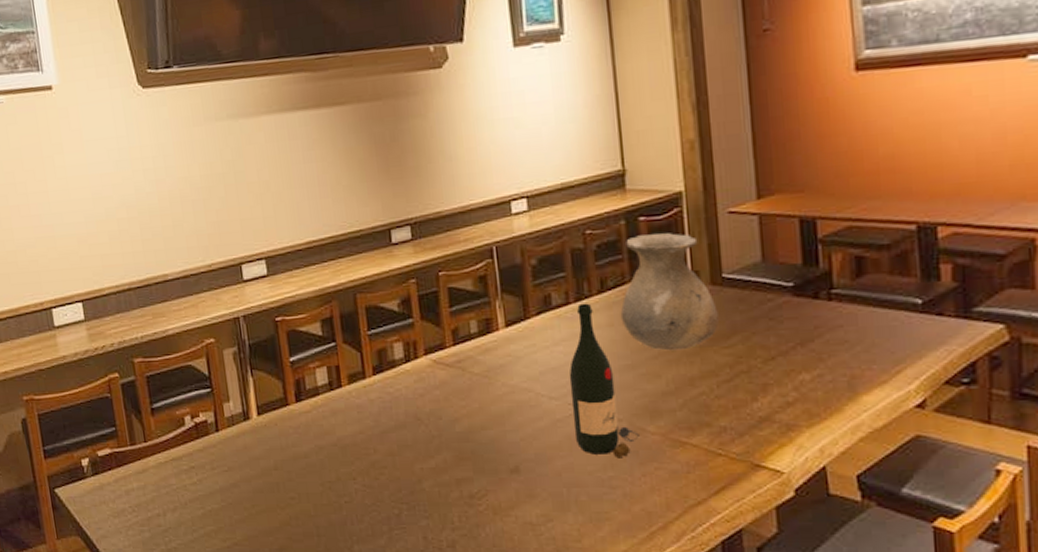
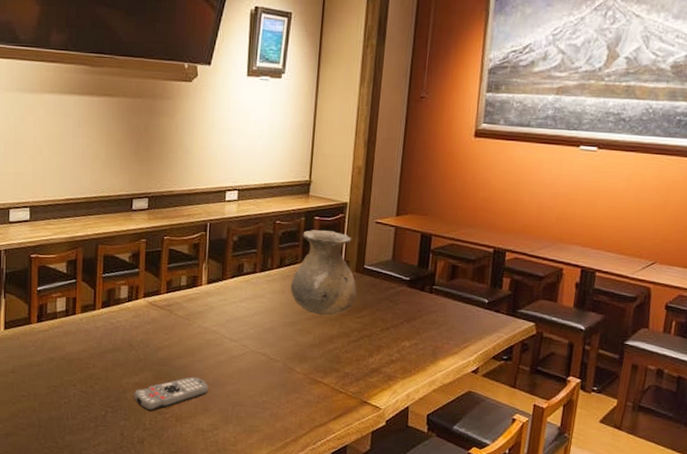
remote control: none [432,452,531,503] -> present [134,376,209,411]
wine bottle: present [569,303,639,459] -> none [244,273,289,389]

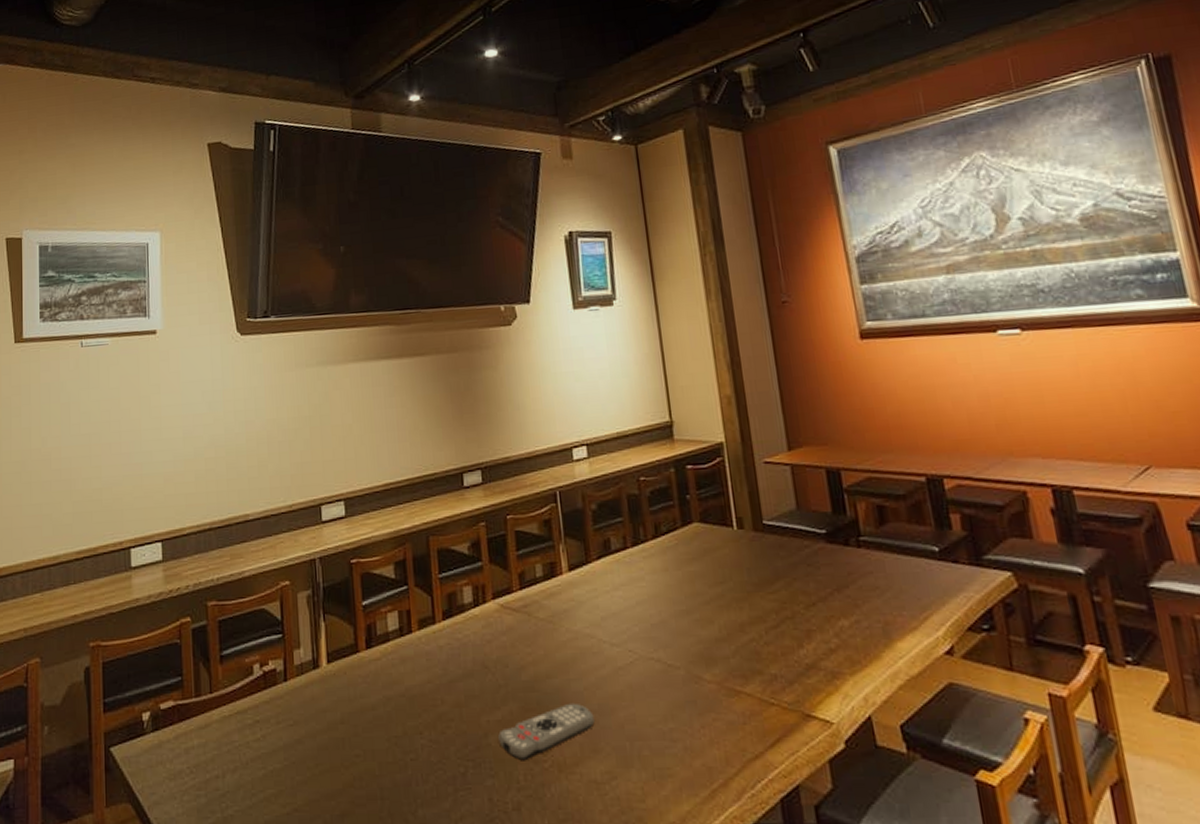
vase: present [290,230,357,316] -> none [673,481,763,596]

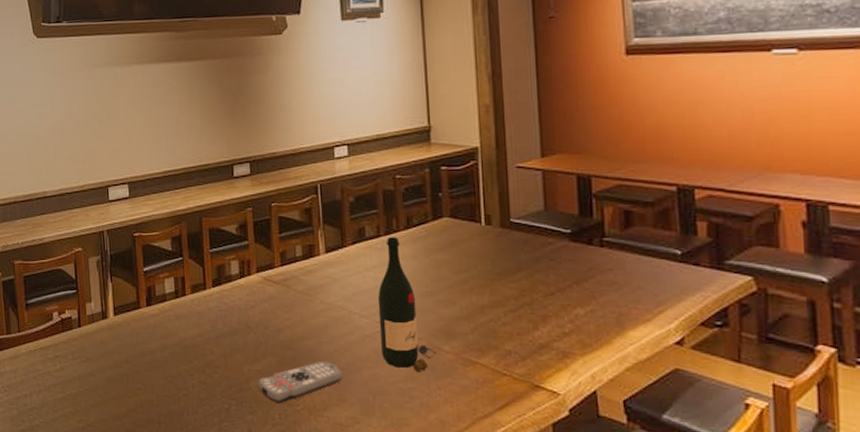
wine bottle: none [628,548,697,709] -> present [377,237,436,372]

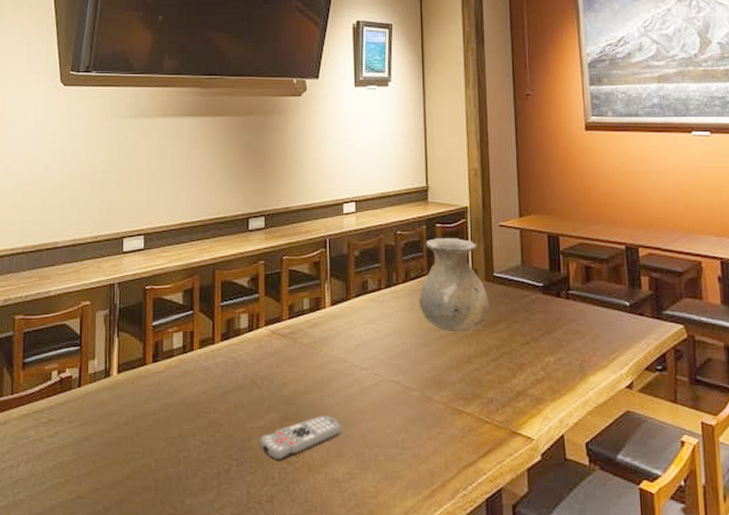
wine bottle: present [377,237,436,372] -> none [377,290,428,423]
vase: none [423,182,506,282] -> present [418,238,490,333]

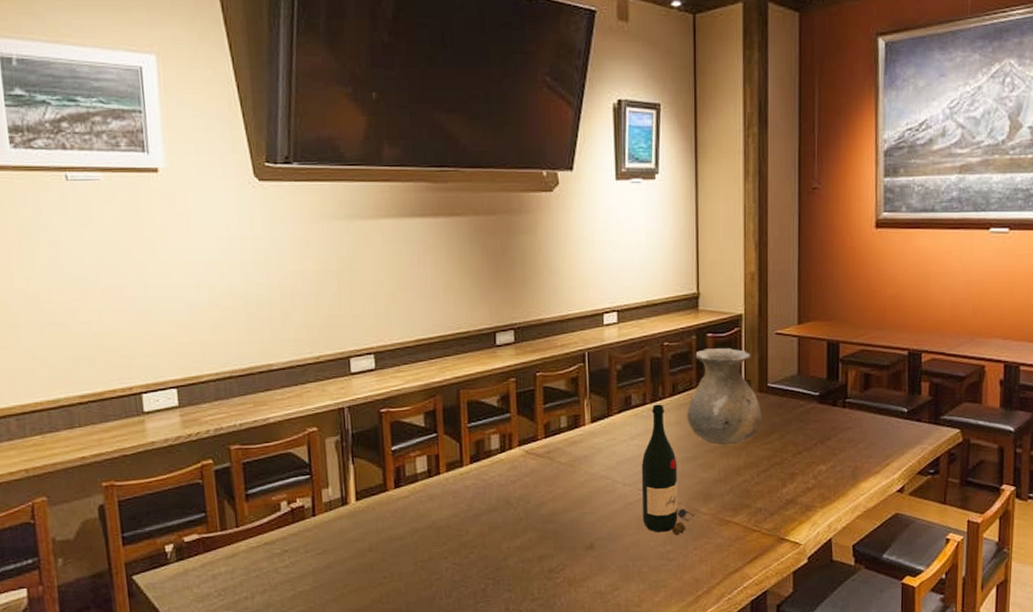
remote control: present [260,415,341,460] -> none [517,531,603,577]
wine bottle: none [377,290,428,423] -> present [641,404,694,535]

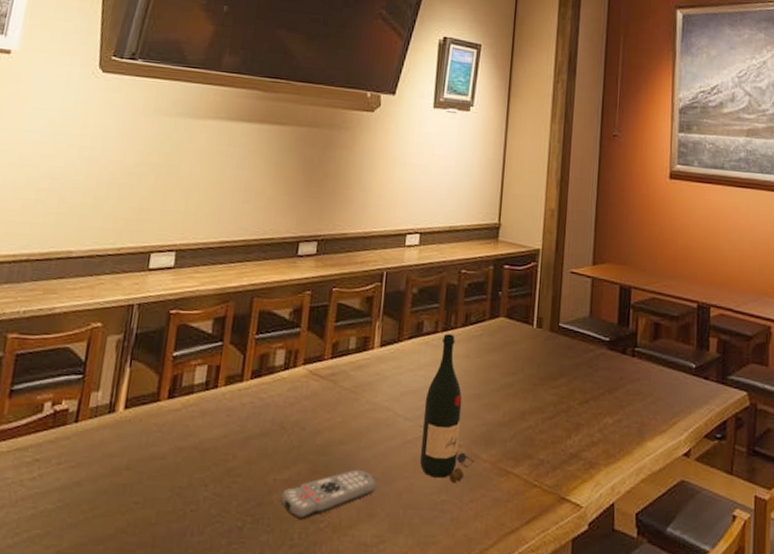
remote control: none [517,531,603,577] -> present [281,469,376,519]
vase: present [686,348,762,446] -> none [476,280,552,386]

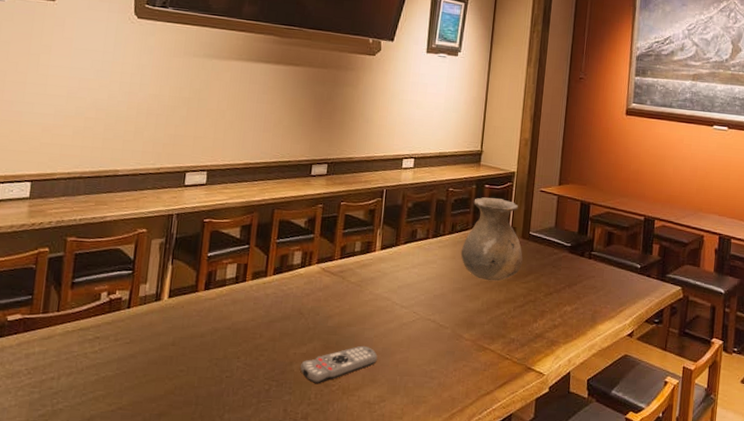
wine bottle: present [420,333,474,483] -> none [414,239,458,356]
vase: none [476,280,552,386] -> present [460,197,523,282]

